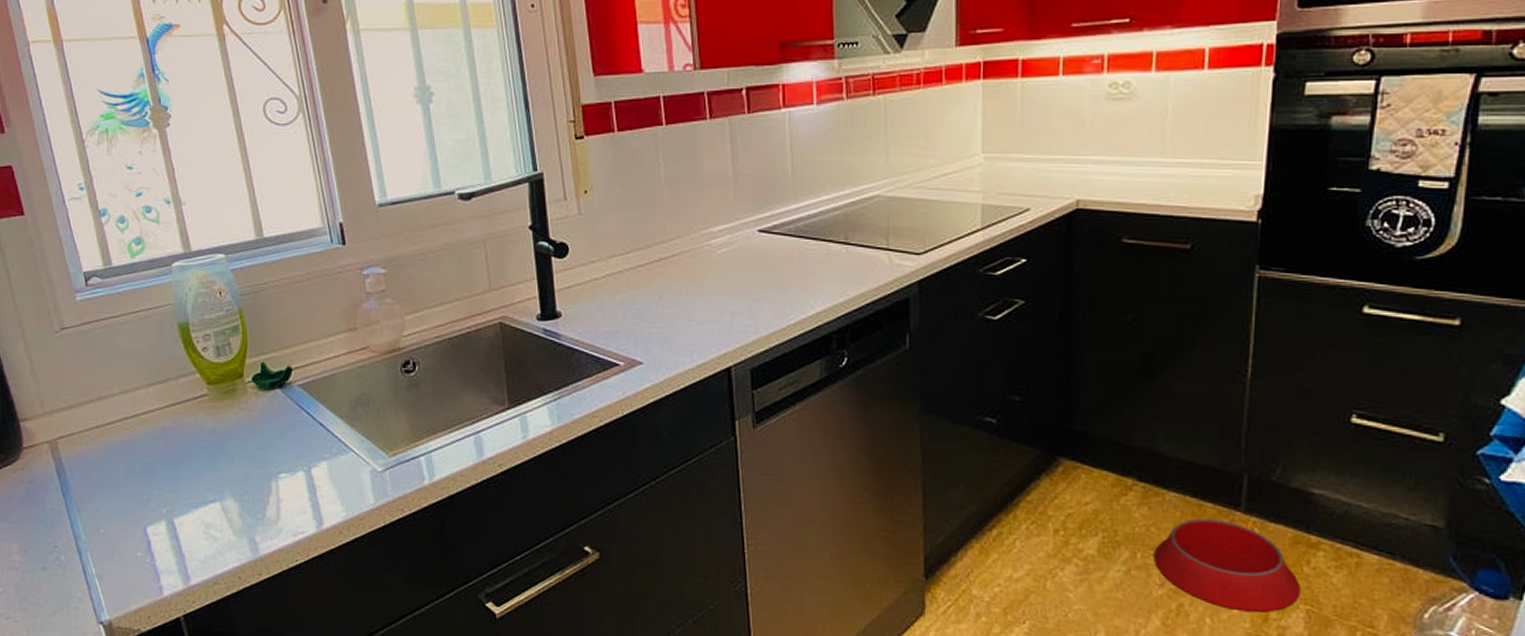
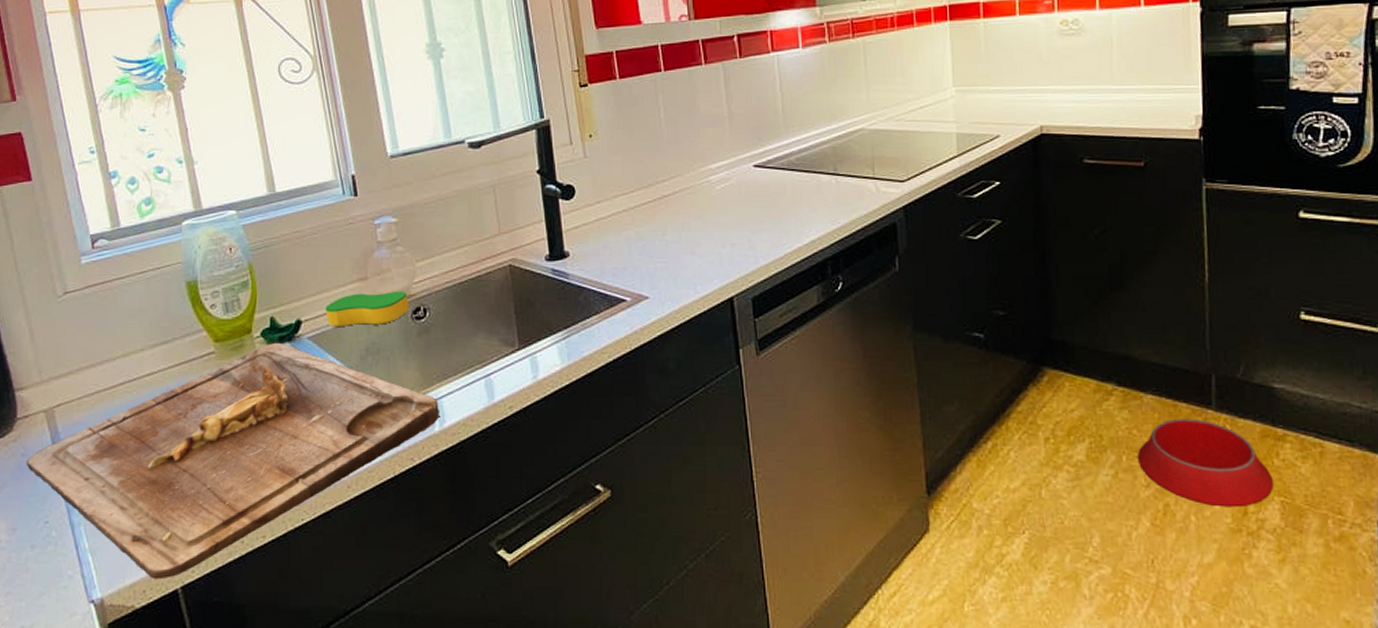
cutting board: none [33,388,429,607] -> present [26,342,439,580]
sponge: none [315,343,399,377] -> present [325,290,410,328]

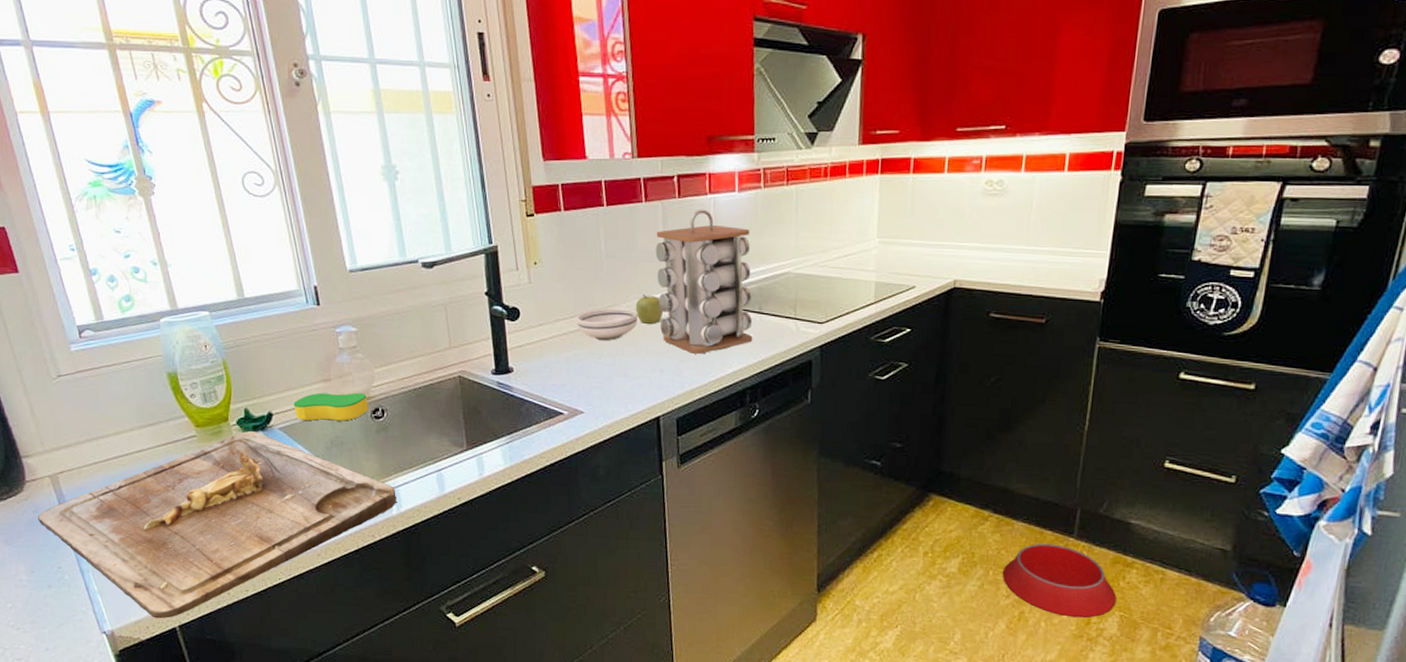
bowl: none [636,178,703,215] -> present [576,307,637,340]
fruit: none [700,162,731,195] -> present [635,294,664,325]
spice rack: none [718,68,830,224] -> present [655,209,753,354]

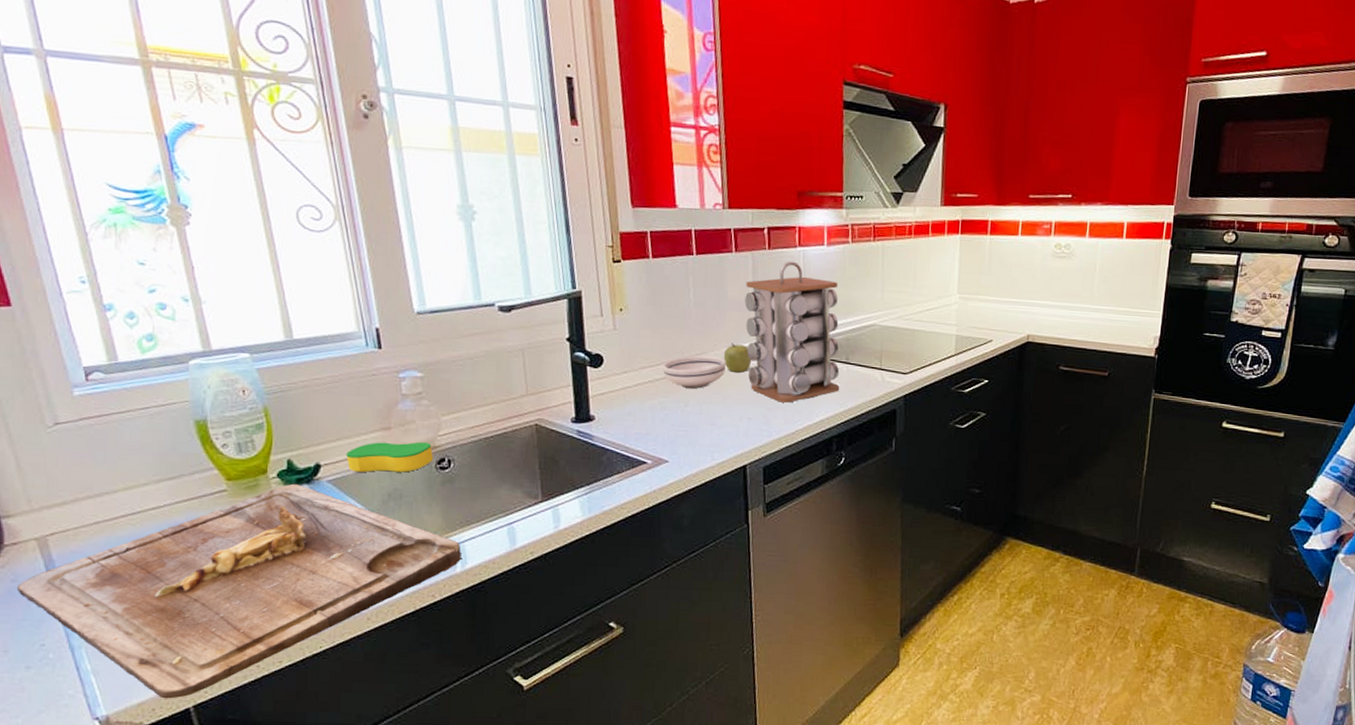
pet bowl: present [1002,543,1117,618] -> none [1072,581,1173,651]

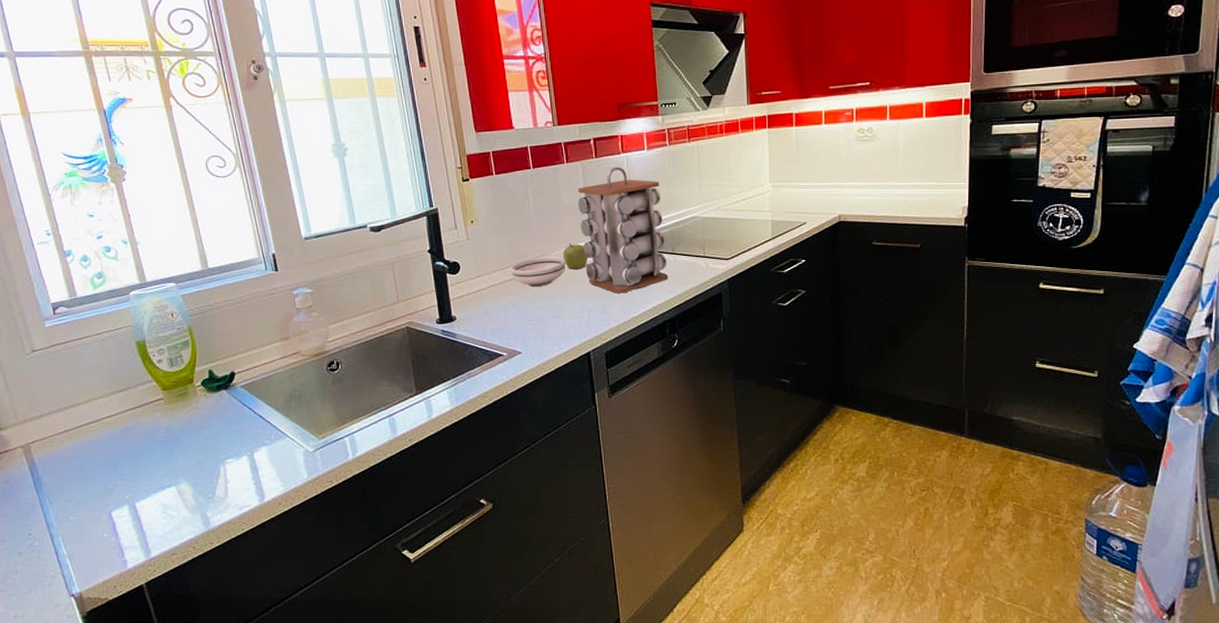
cutting board: present [16,483,461,699] -> none [9,390,352,578]
sponge: present [346,441,434,473] -> none [254,348,325,378]

